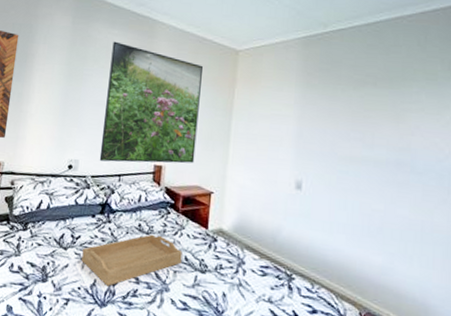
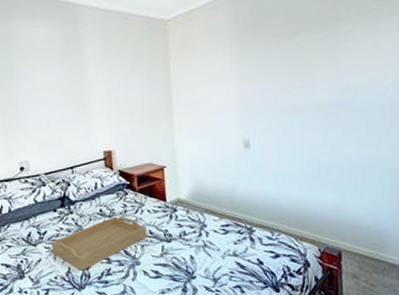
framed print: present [99,41,203,164] -> none [37,34,142,157]

